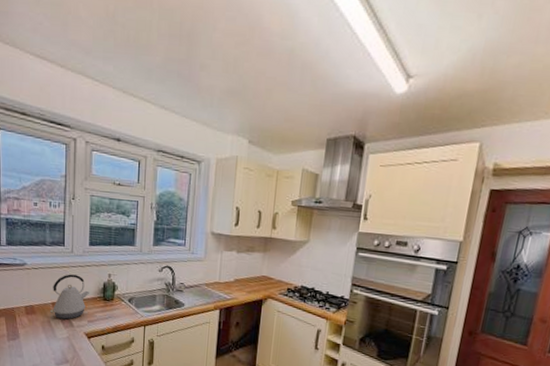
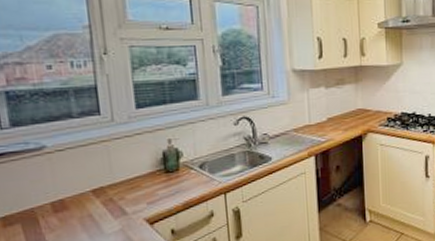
kettle: present [50,274,90,320] -> none [90,148,146,209]

